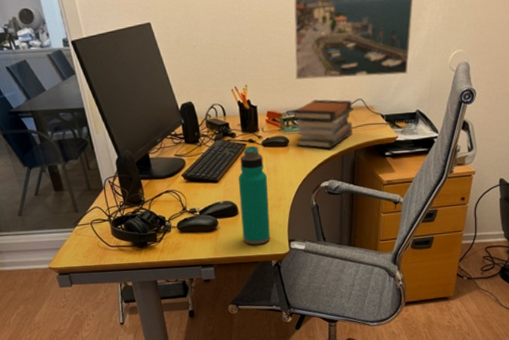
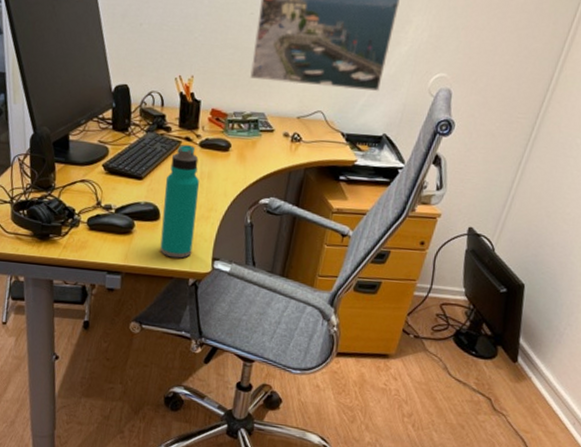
book stack: present [292,99,354,149] -> none [239,104,311,162]

